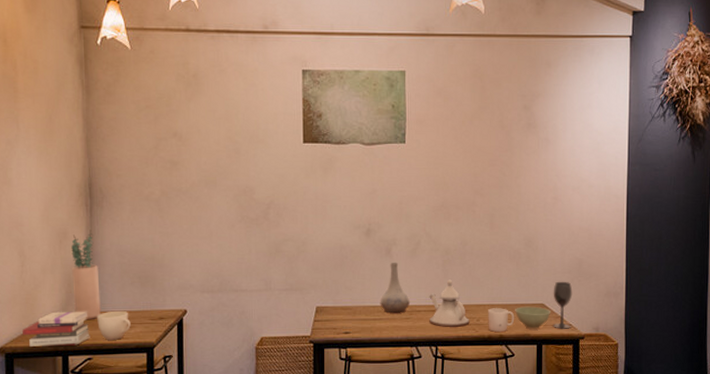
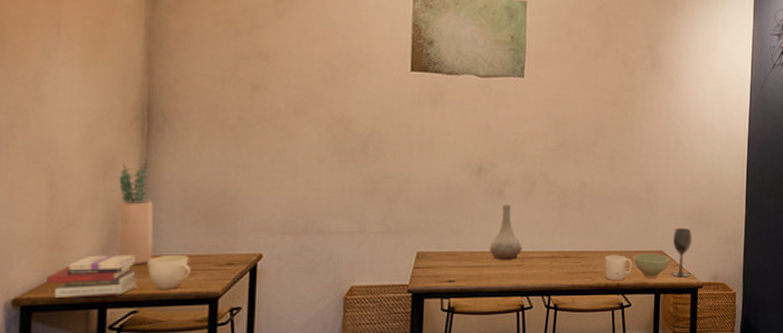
teapot: present [429,279,470,327] -> none [542,224,586,275]

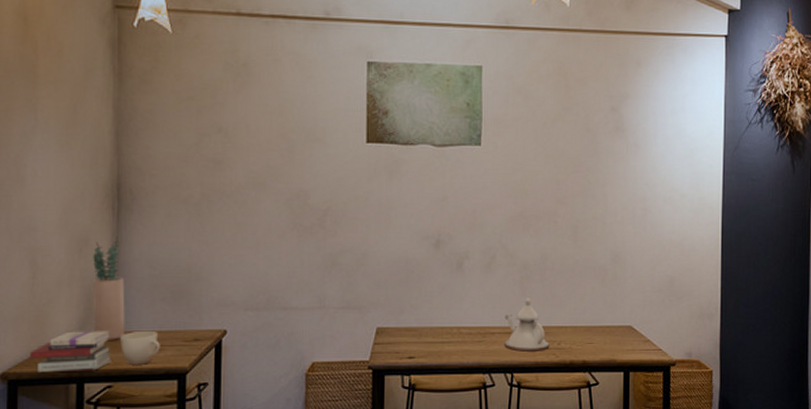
vase: present [489,204,523,260] -> none [449,277,484,336]
teapot: none [542,224,586,275] -> present [504,298,550,352]
mug: present [605,255,633,280] -> none [570,330,600,357]
bowl: present [633,253,671,278] -> none [600,329,640,355]
wine glass: present [671,227,693,278] -> none [641,301,663,354]

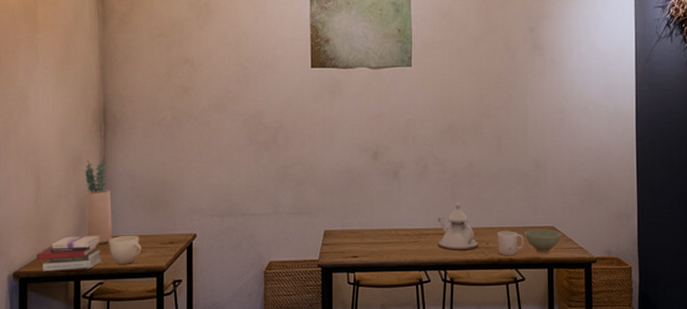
mug: none [570,330,600,357] -> present [497,231,525,255]
bowl: none [600,329,640,355] -> present [524,229,562,253]

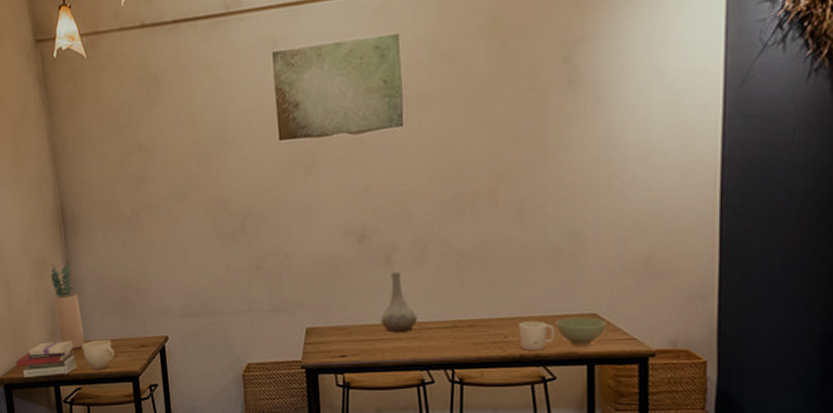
vase: none [387,184,419,237] -> present [380,271,418,332]
teapot: present [437,202,479,251] -> none [441,289,495,347]

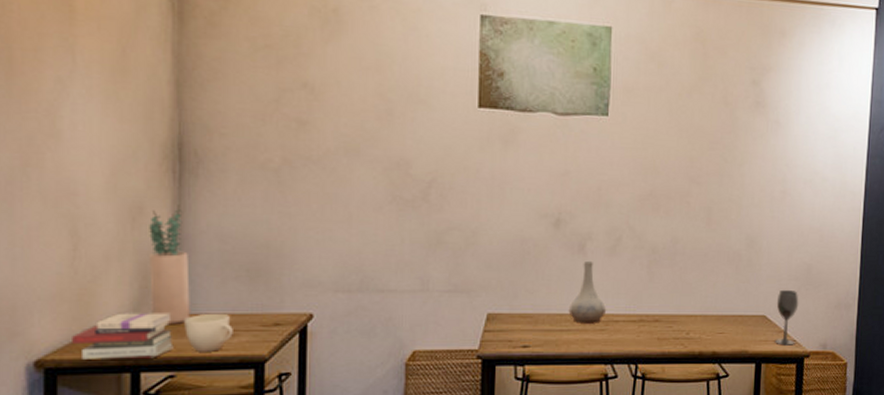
mug: present [519,321,556,350] -> none [699,319,731,347]
bowl: present [555,317,607,347] -> none [731,318,774,346]
wine glass: none [609,283,638,345] -> present [774,289,799,346]

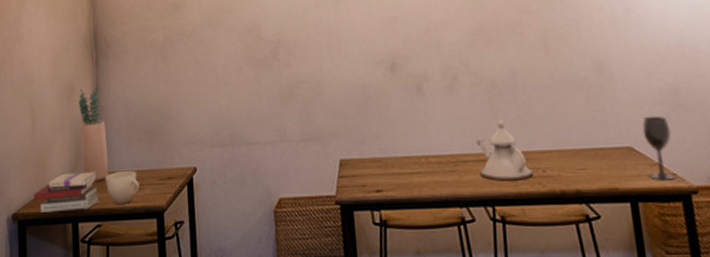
vase: present [568,260,607,323] -> none [415,101,454,165]
teapot: none [628,284,678,341] -> present [476,120,534,181]

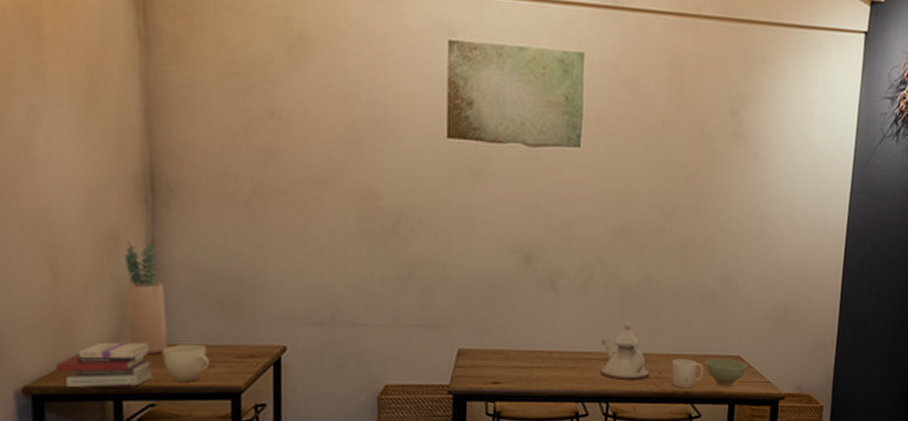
mug: none [556,154,595,186] -> present [671,359,704,387]
bowl: none [592,150,645,182] -> present [705,358,748,387]
wine glass: present [642,116,676,181] -> none [748,329,775,387]

